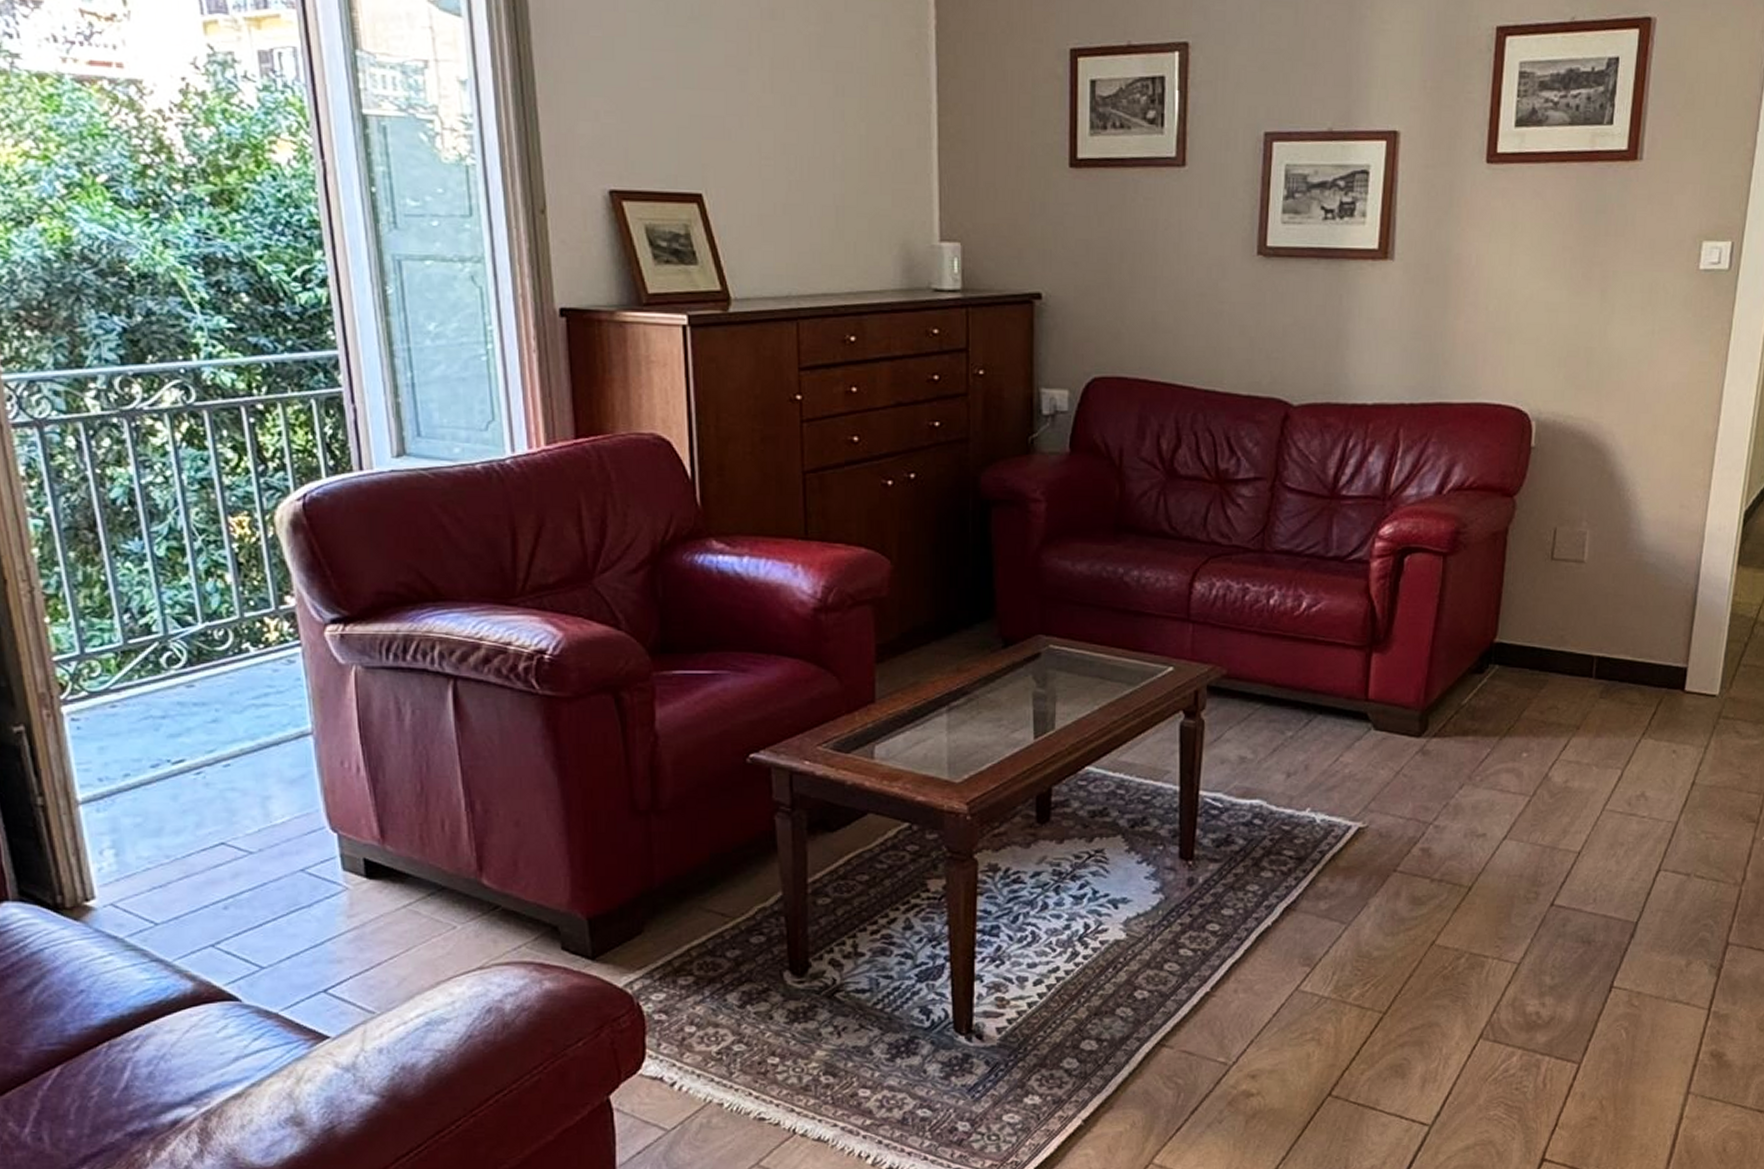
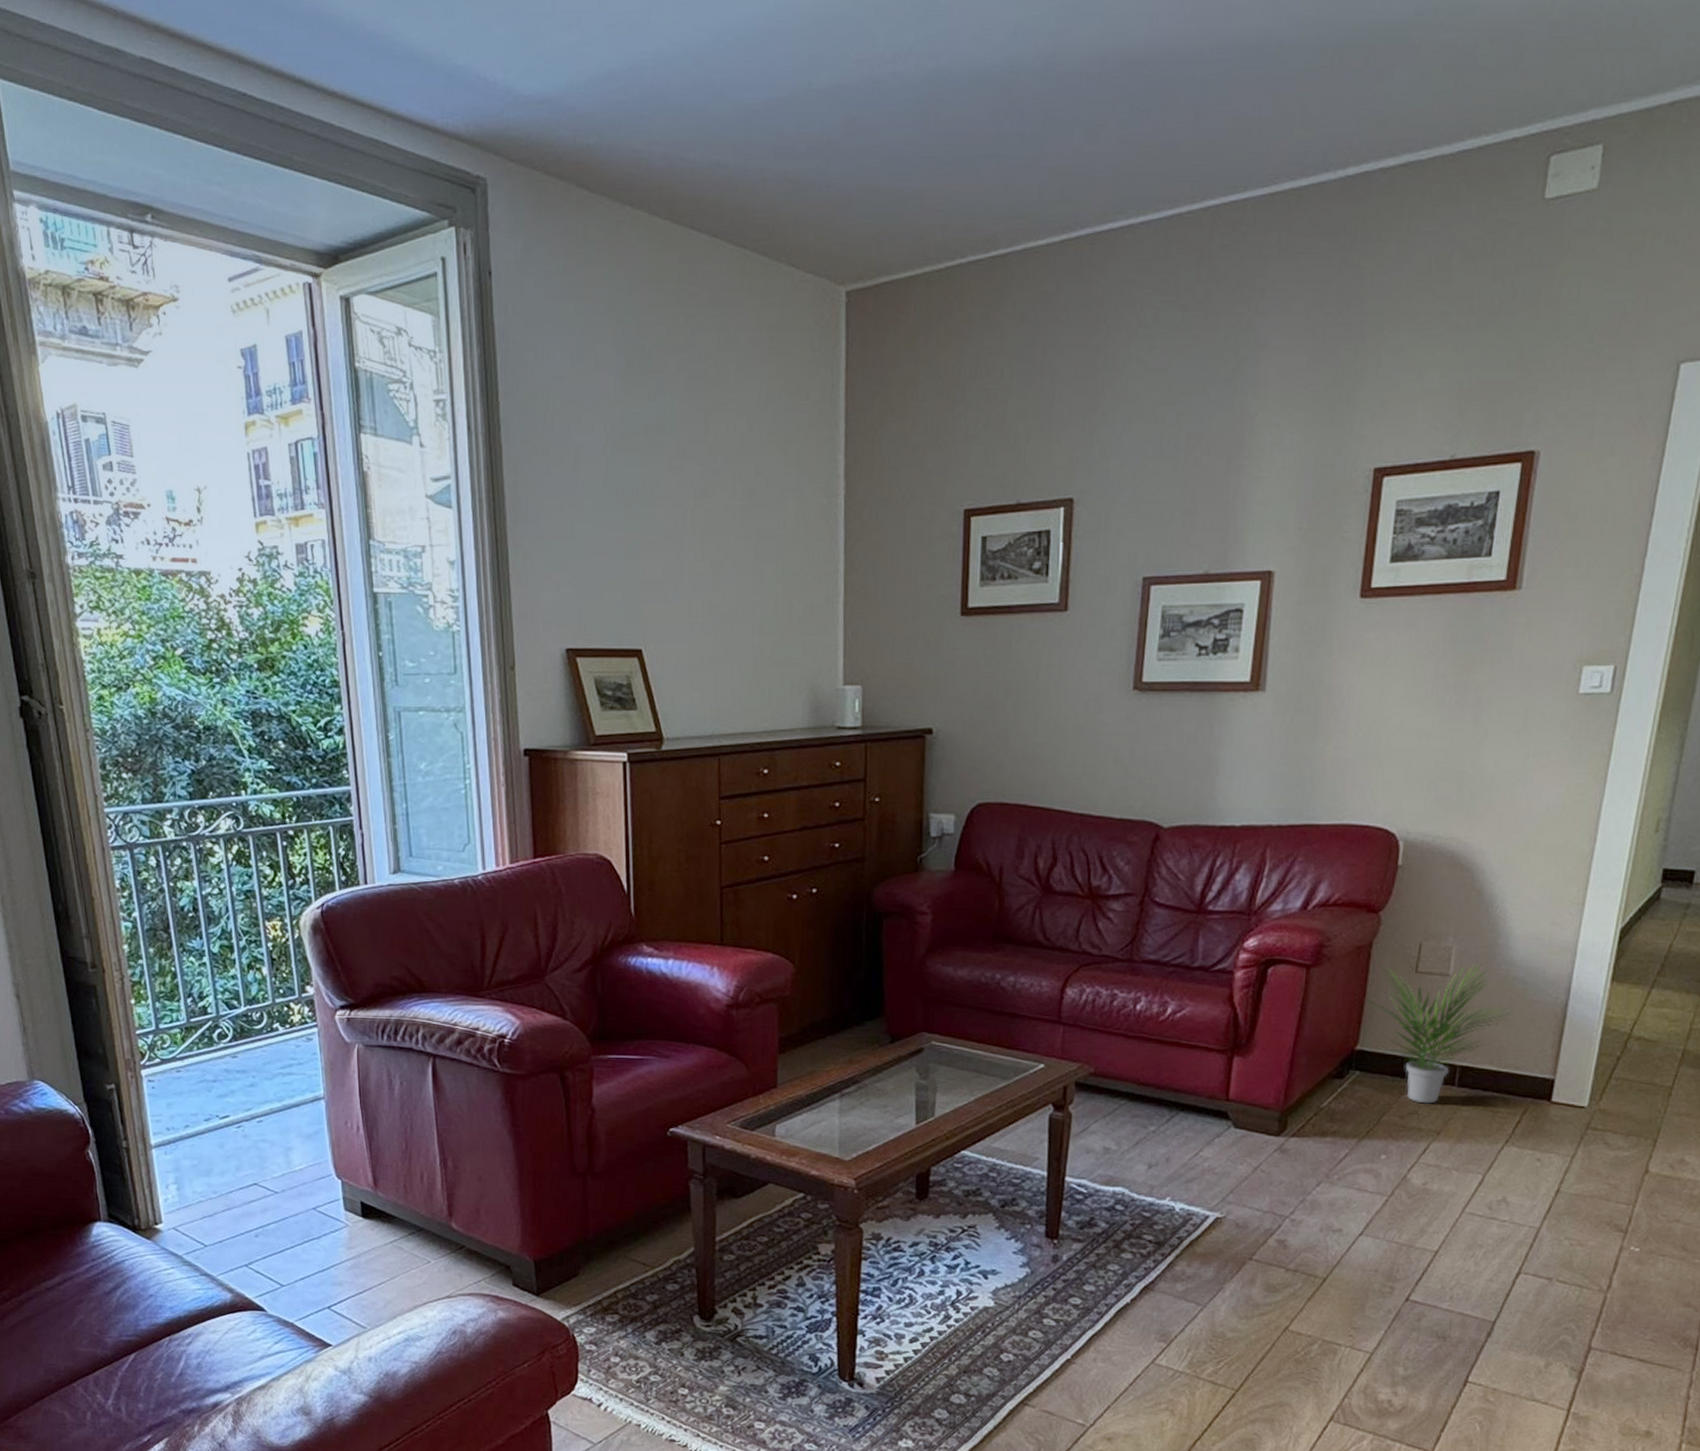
potted plant: none [1504,550,1646,697] -> present [1366,964,1513,1104]

